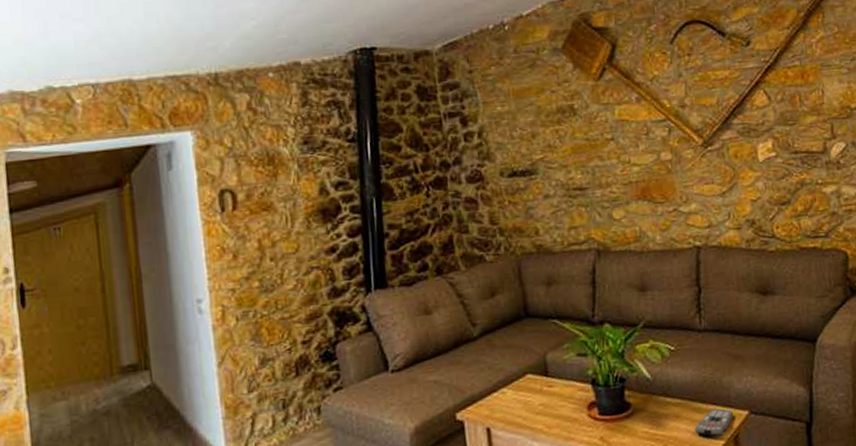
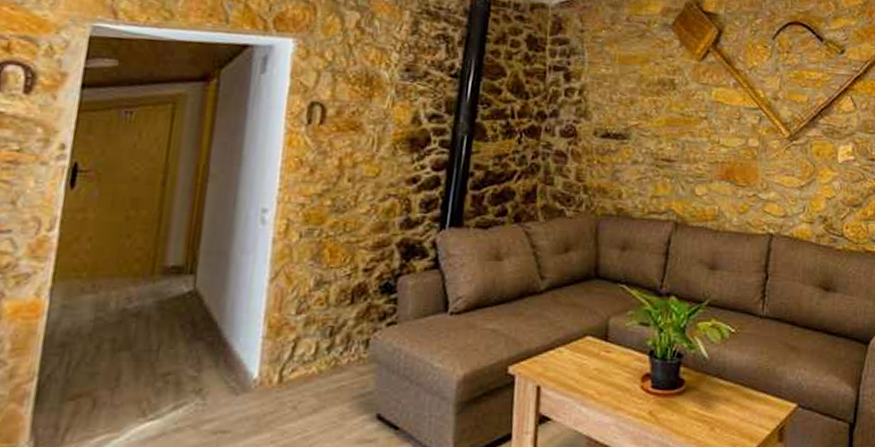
remote control: present [694,408,734,437] -> none [742,397,782,426]

